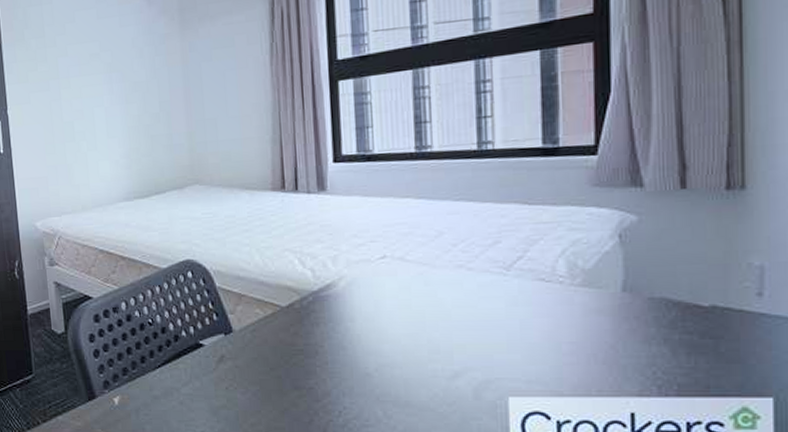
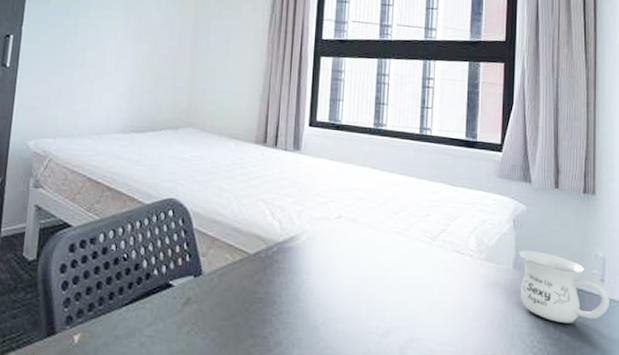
mug: none [630,268,772,349] -> present [519,250,609,323]

